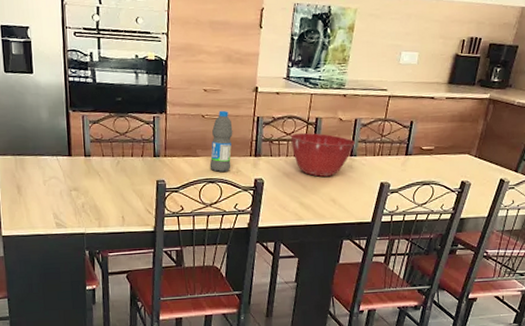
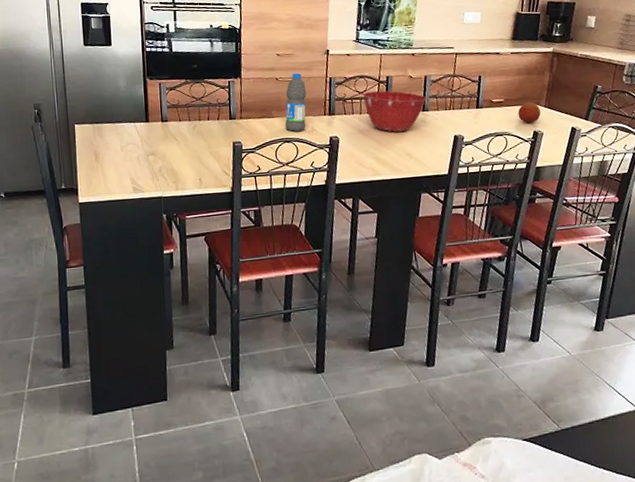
fruit: none [447,150,471,173] -> present [517,101,541,124]

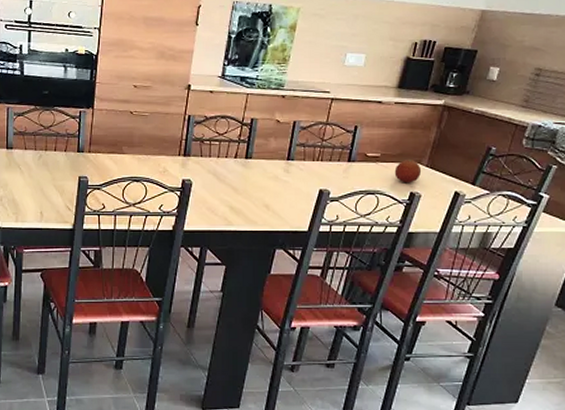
water bottle: present [285,72,307,132] -> none [135,107,162,170]
mixing bowl: present [363,91,426,132] -> none [223,134,293,180]

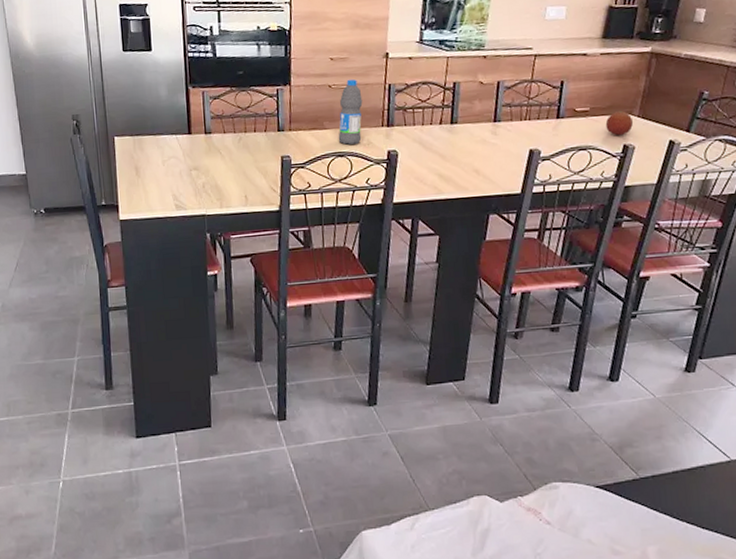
water bottle: none [135,107,162,170] -> present [338,79,363,145]

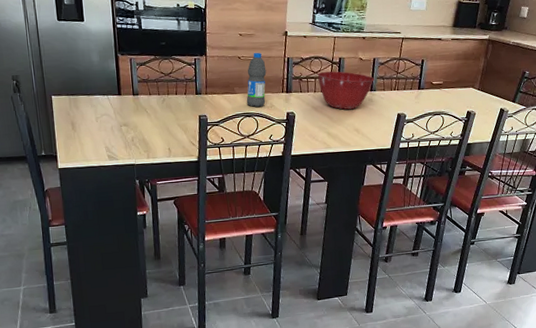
mixing bowl: none [426,99,499,146] -> present [317,71,374,110]
fruit: present [605,110,634,136] -> none [454,84,475,104]

